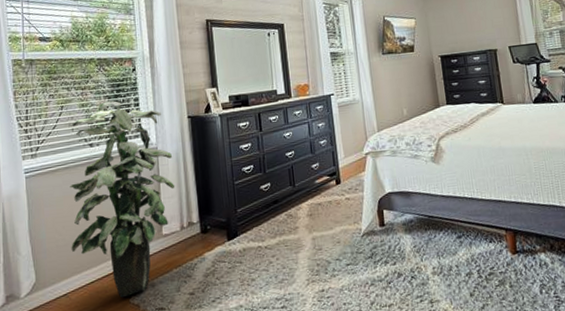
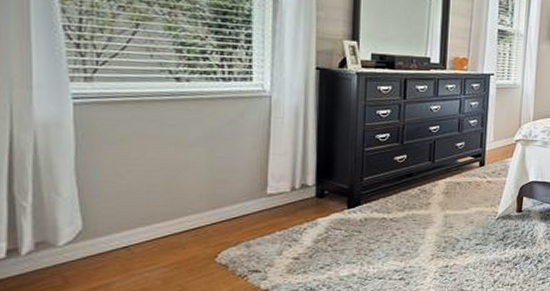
indoor plant: present [70,101,175,298] -> none [138,30,291,256]

